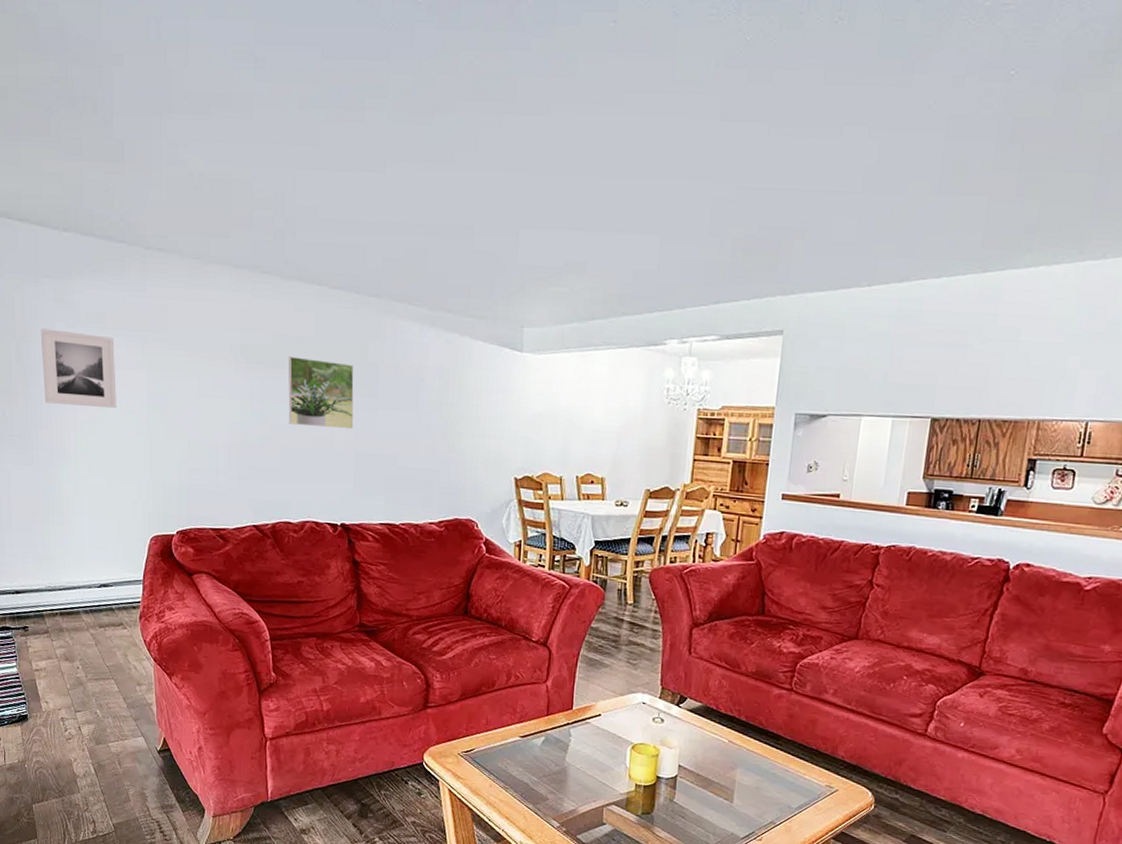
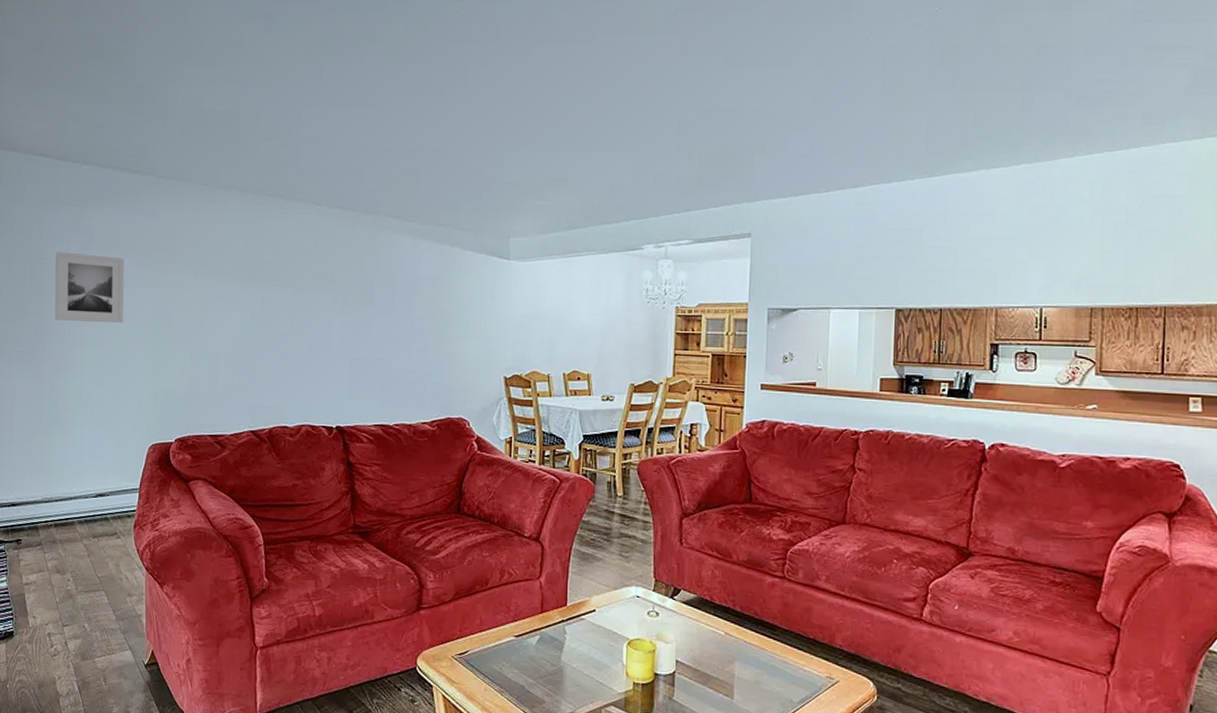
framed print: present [288,356,354,430] -> none [287,270,351,336]

